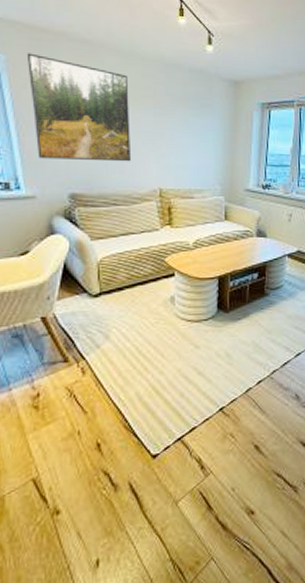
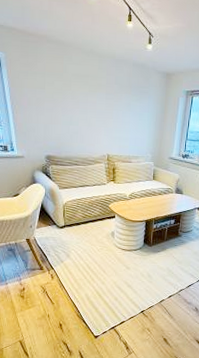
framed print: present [26,53,132,162] -> none [19,52,89,134]

